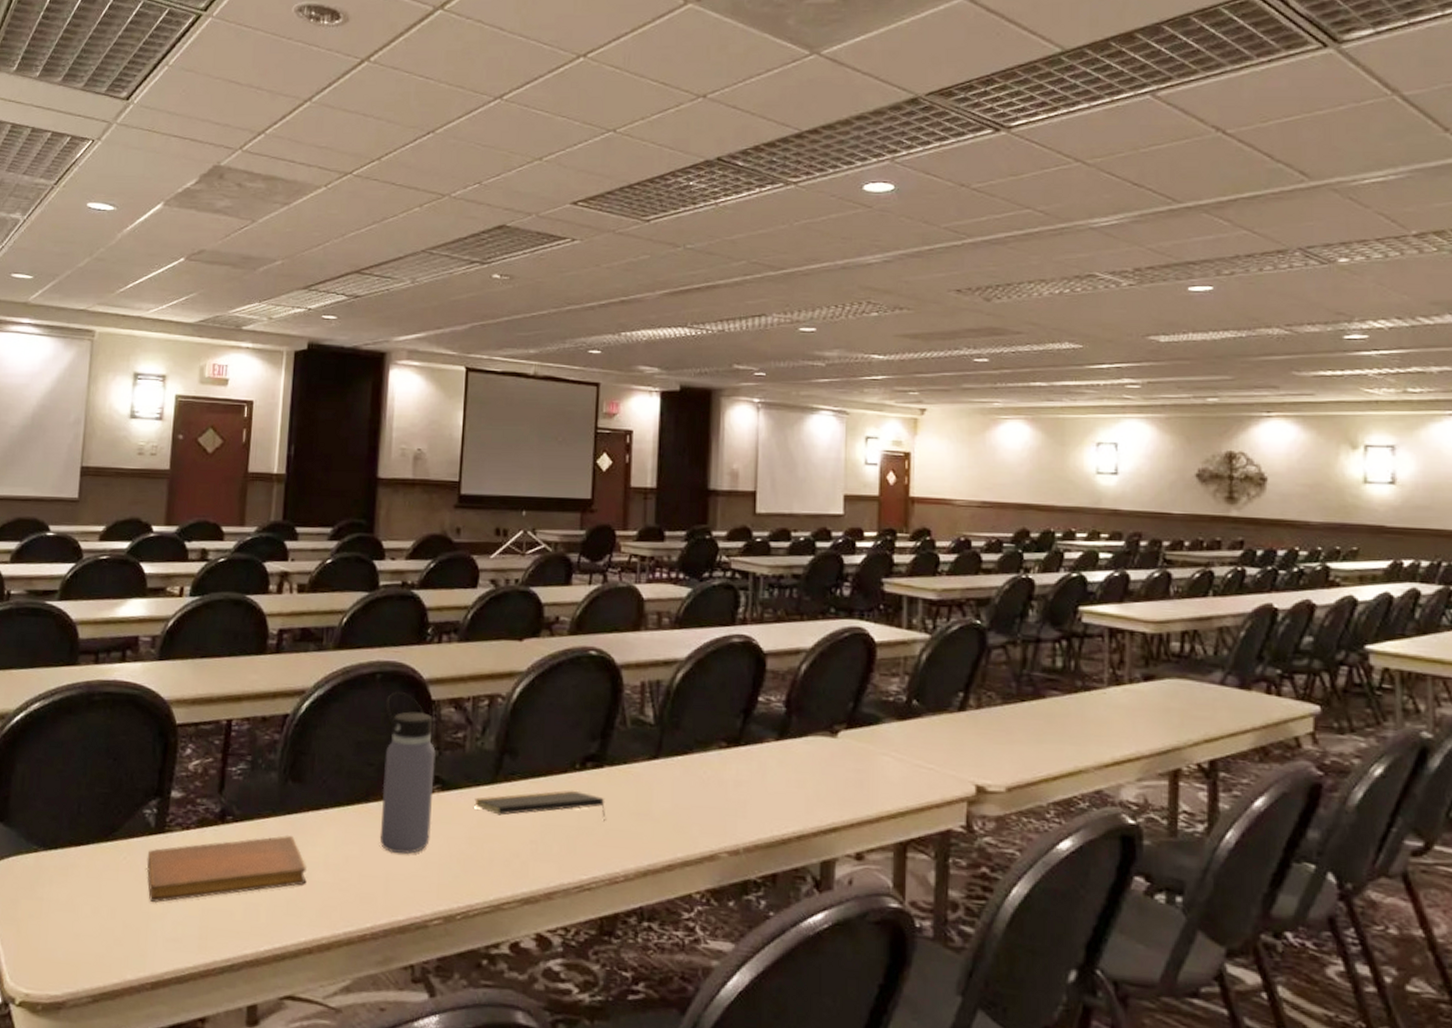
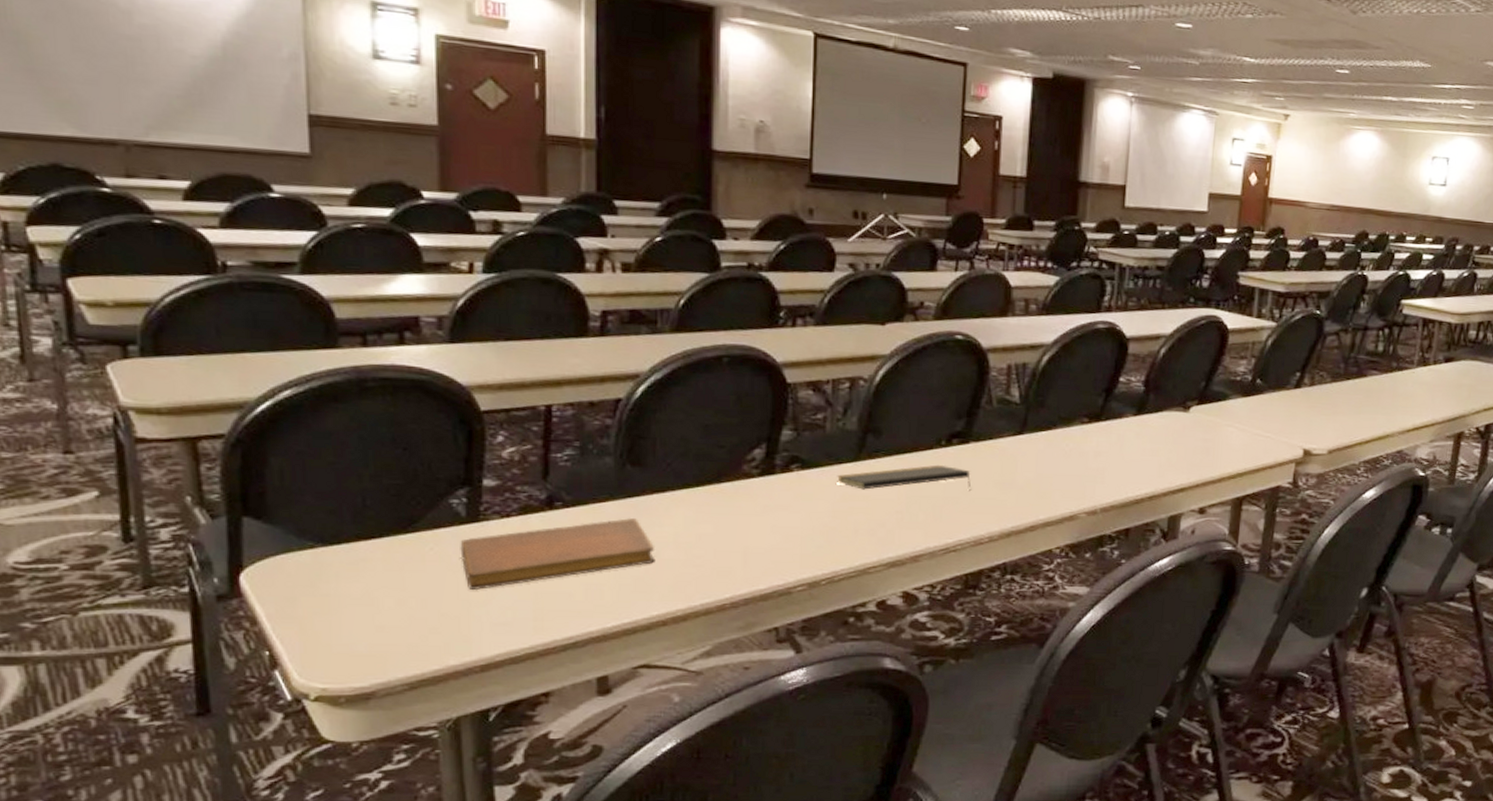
water bottle: present [379,691,436,855] -> none [735,374,793,530]

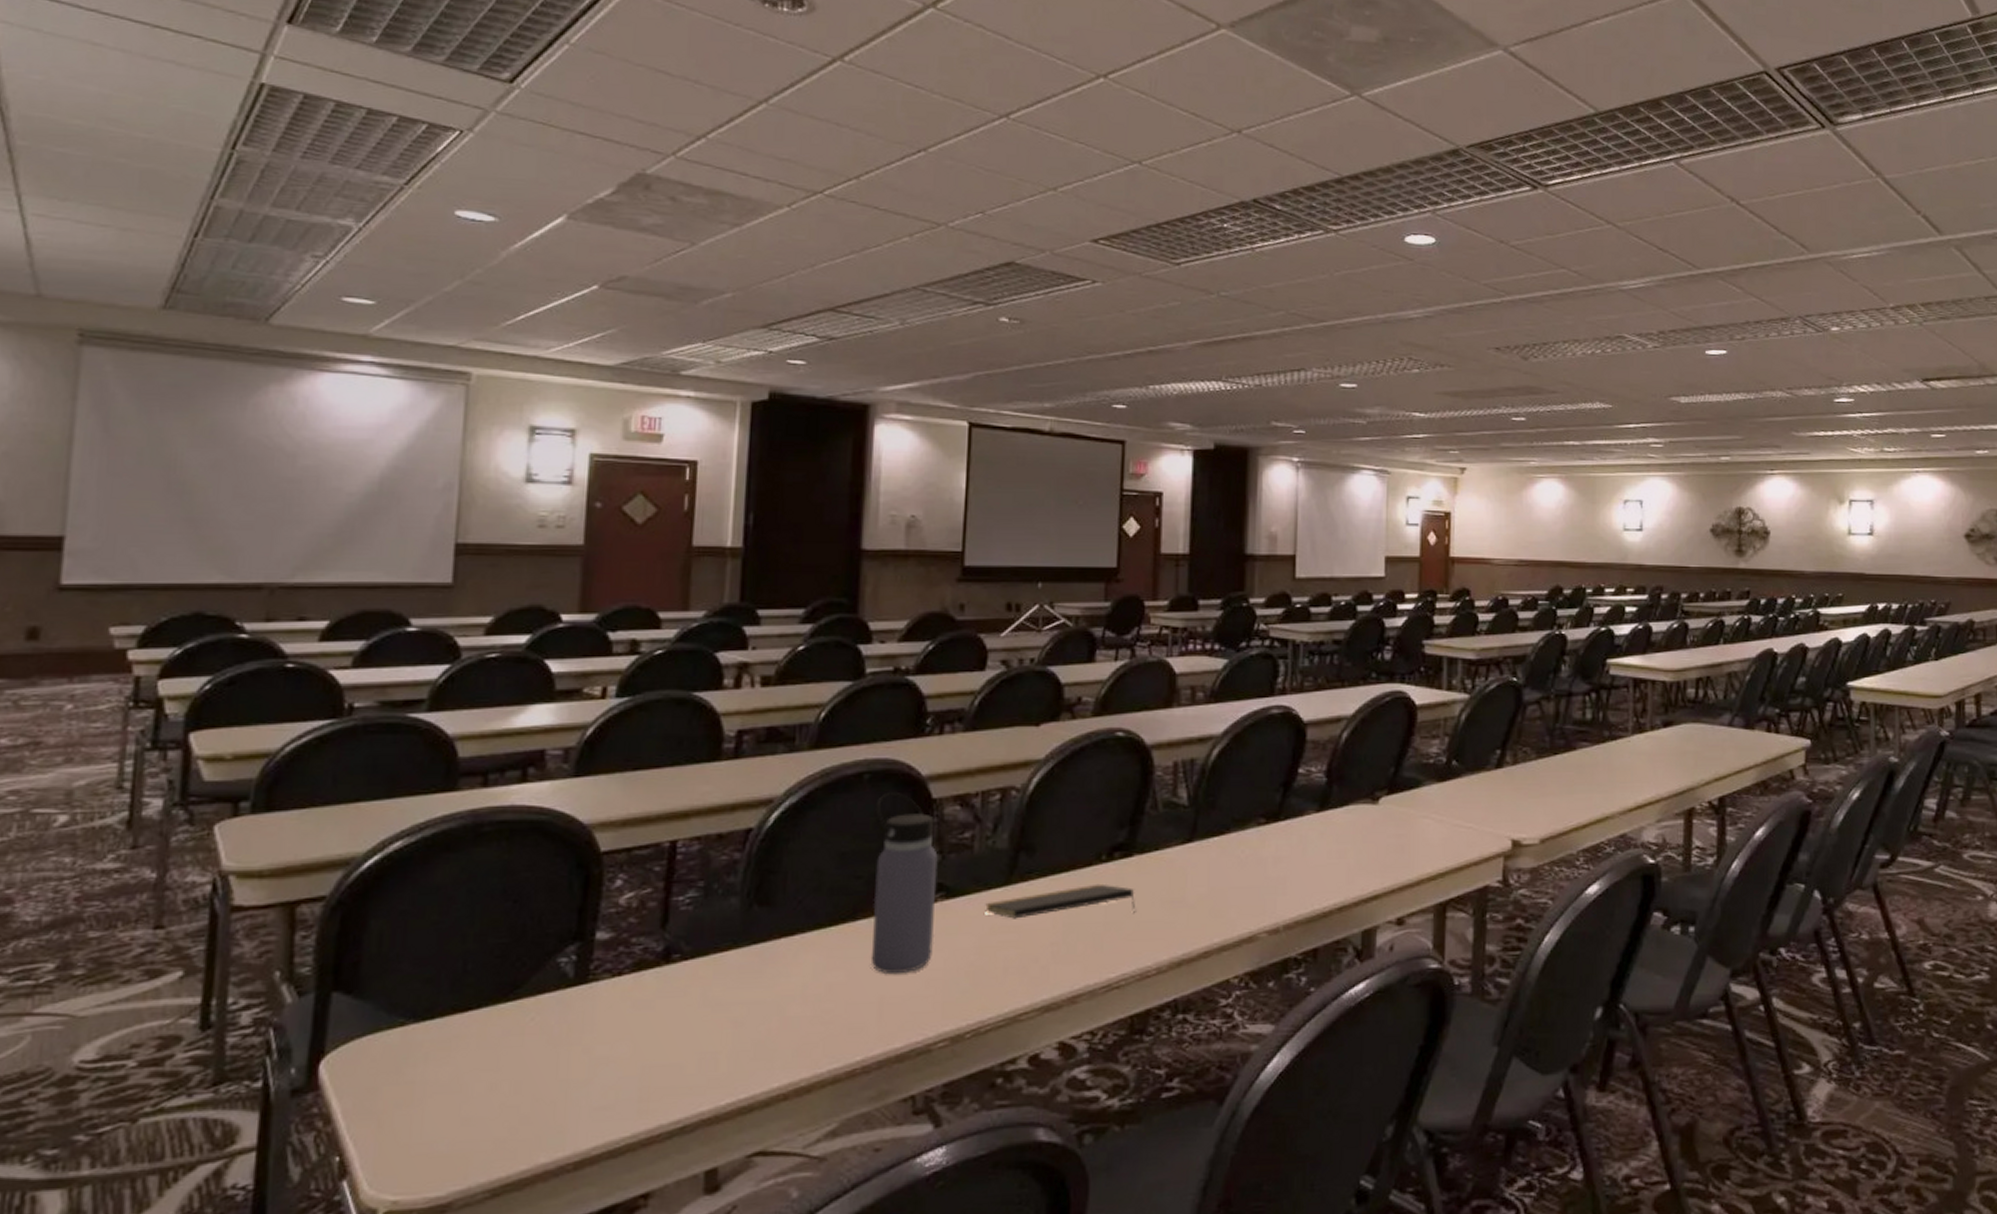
notebook: present [460,517,655,591] -> none [563,967,780,1068]
water bottle: none [735,374,793,530] -> present [870,791,938,975]

